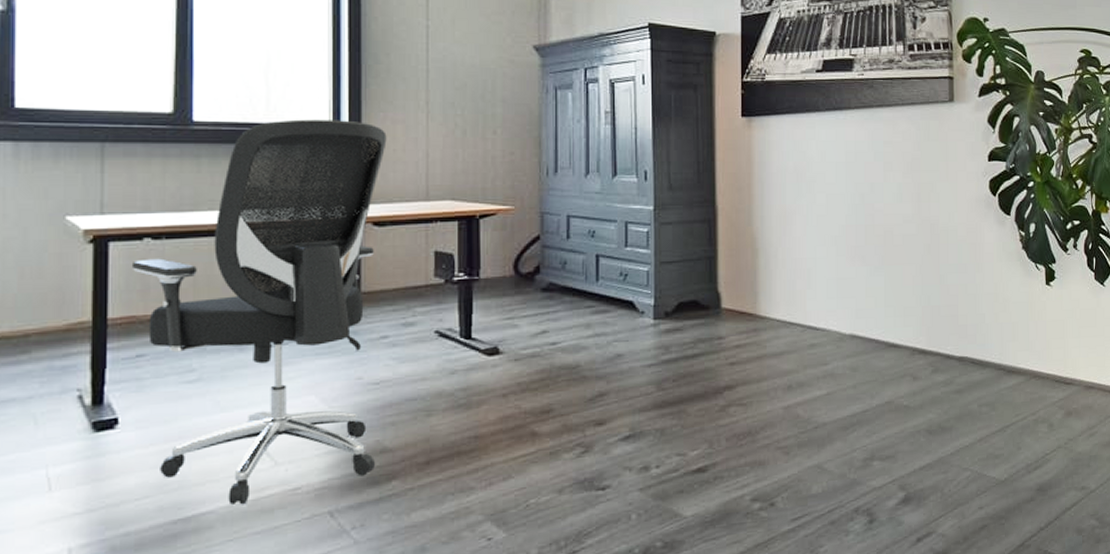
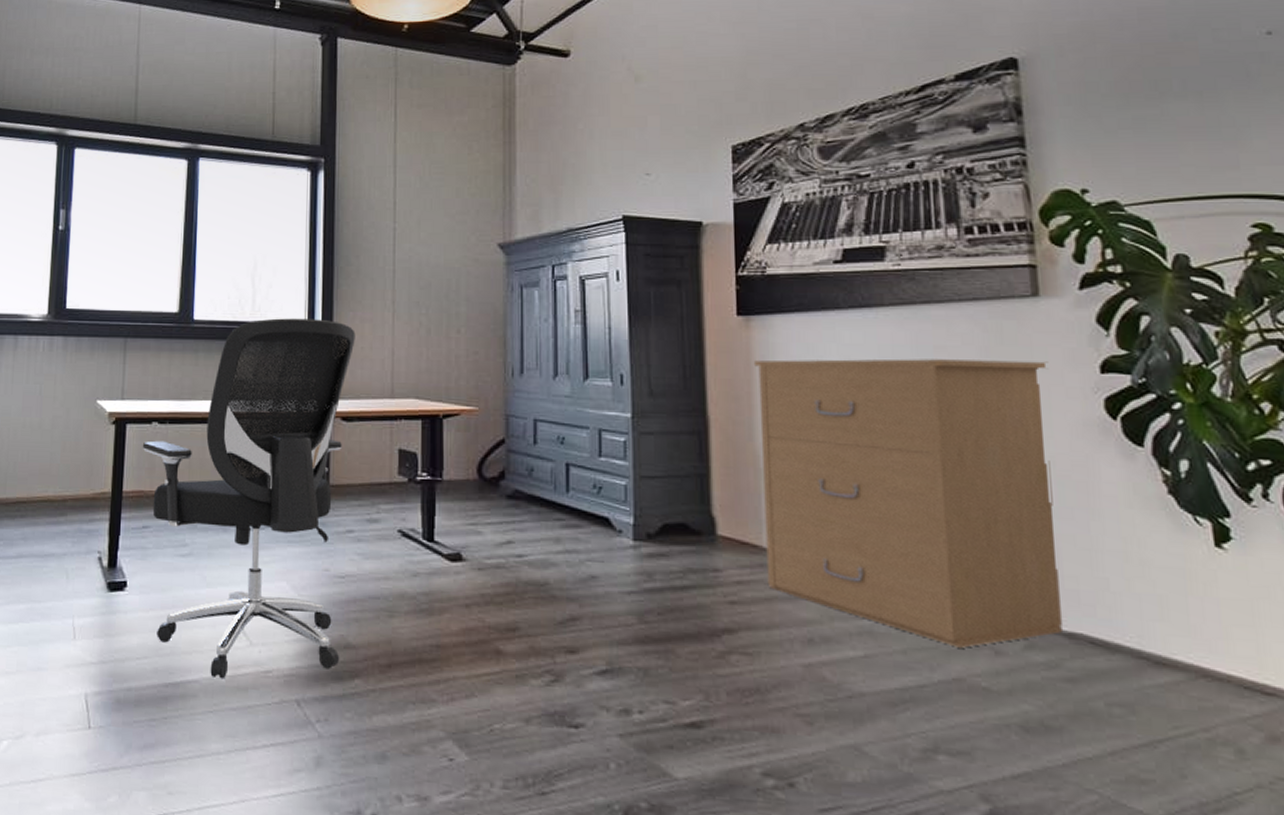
filing cabinet: none [753,152,957,378] -> present [753,359,1064,648]

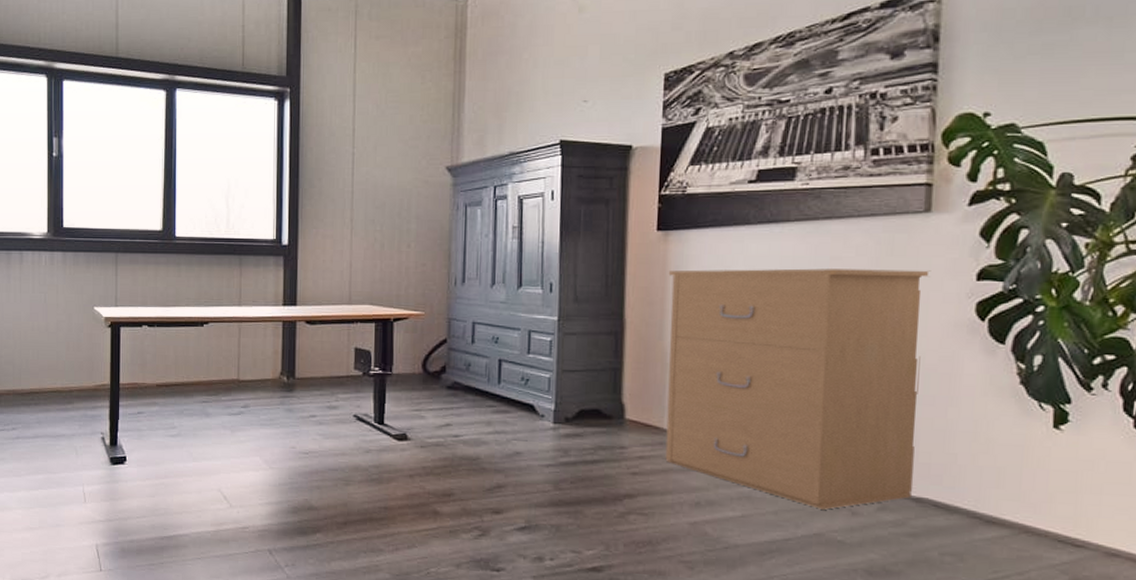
chair: present [142,318,356,680] -> none [134,235,318,534]

